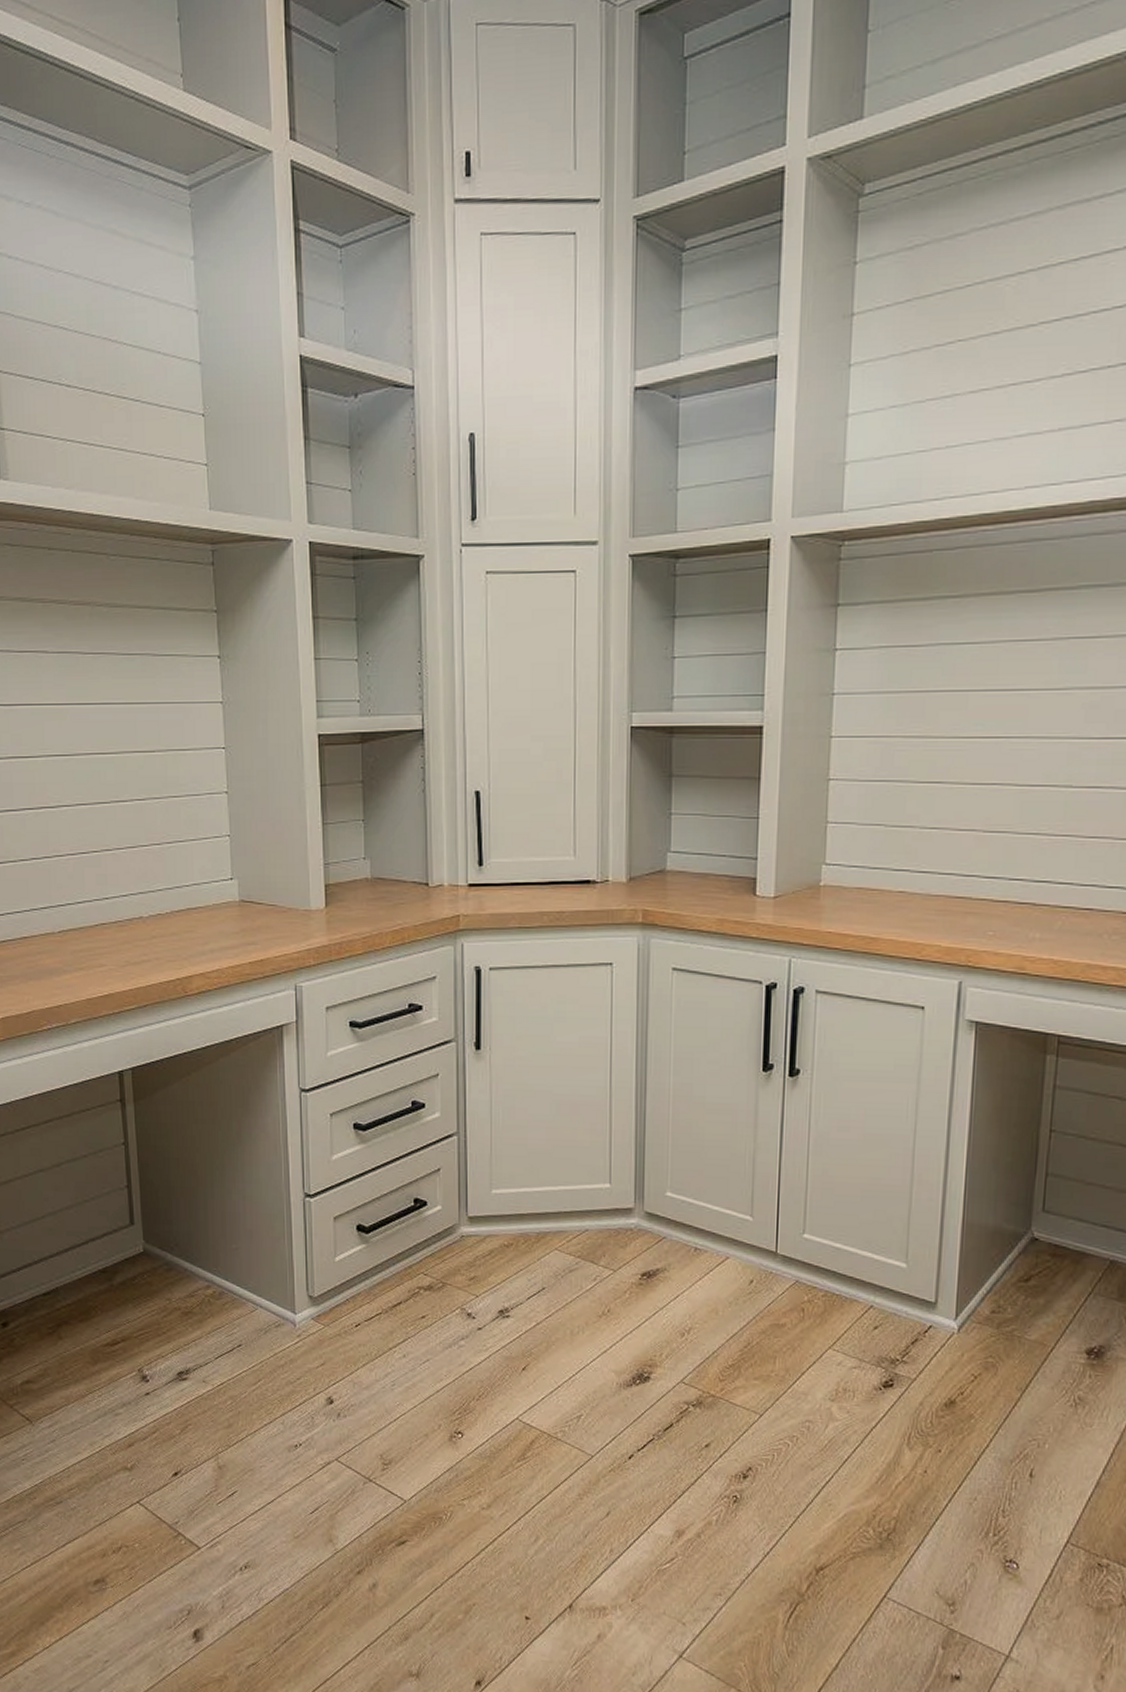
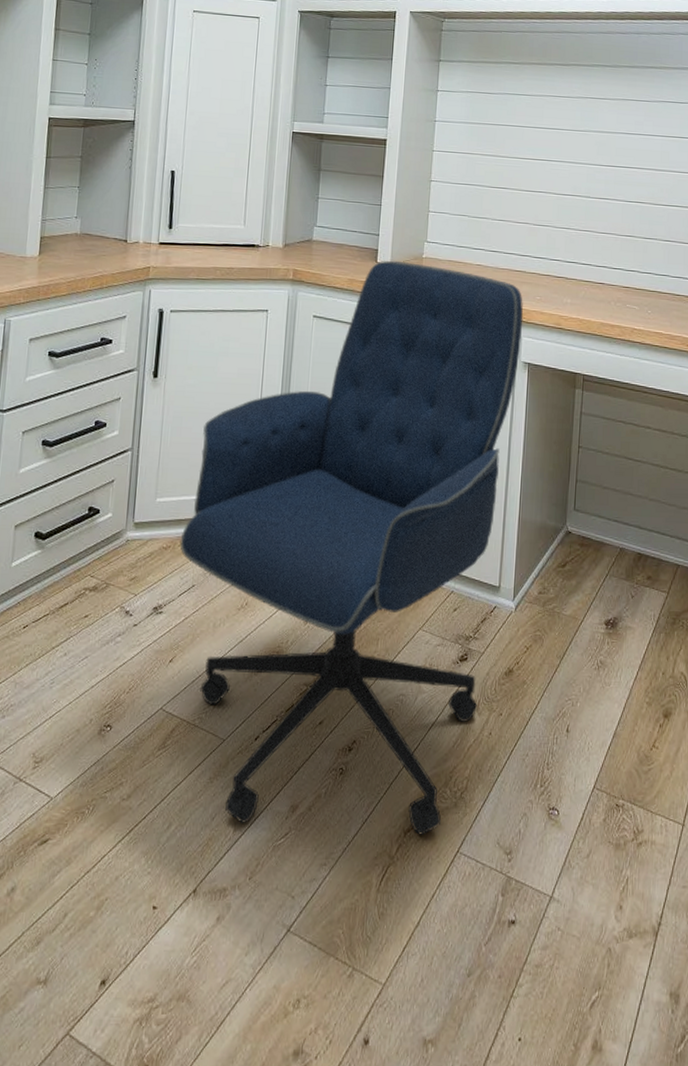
office chair: none [524,891,969,1575] -> present [180,260,524,835]

